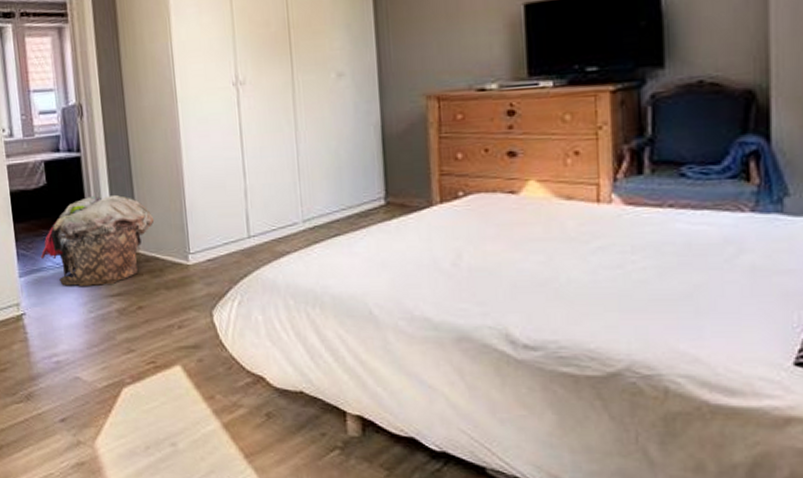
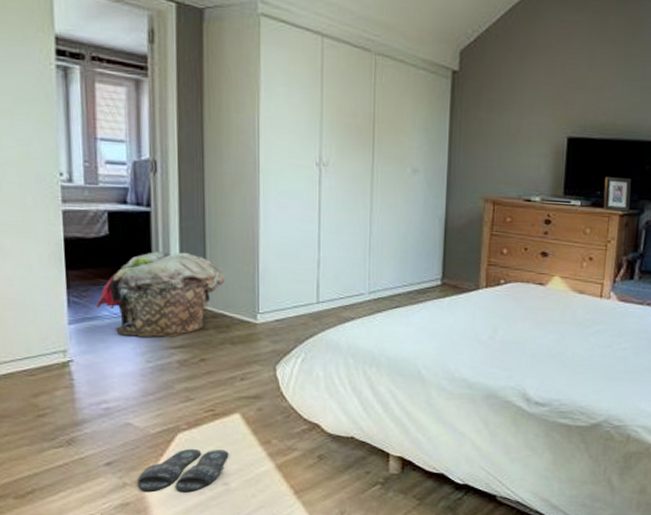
slippers: none [90,404,174,453] -> present [137,448,229,493]
picture frame: none [583,42,624,88] -> present [603,177,632,212]

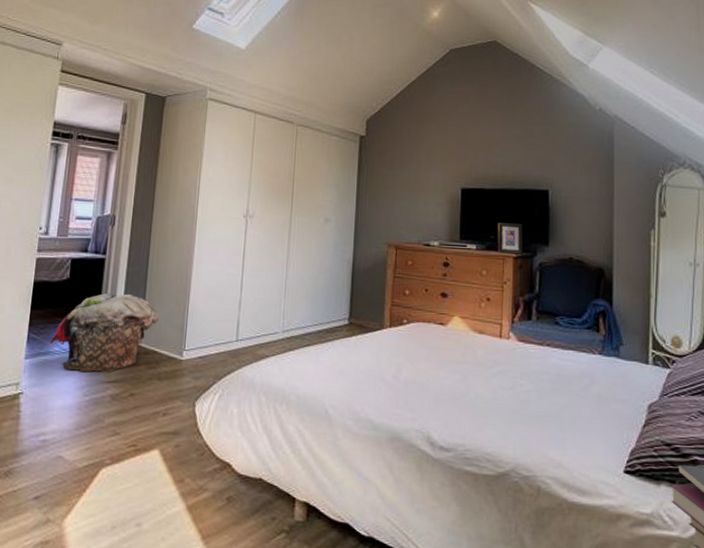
slippers: present [137,448,229,493] -> none [59,484,145,533]

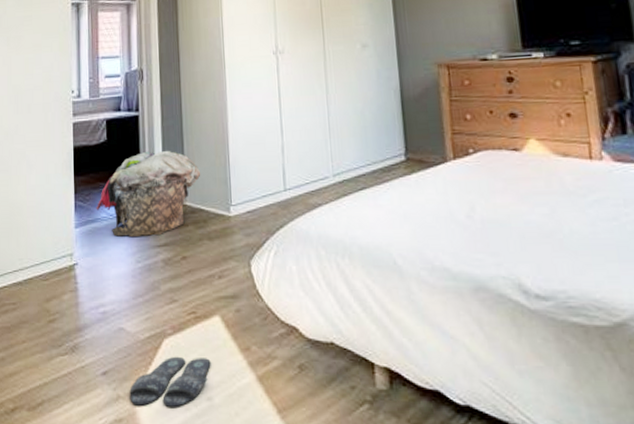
slippers: none [59,484,145,533] -> present [129,356,211,408]
picture frame: present [497,223,523,255] -> none [566,20,603,59]

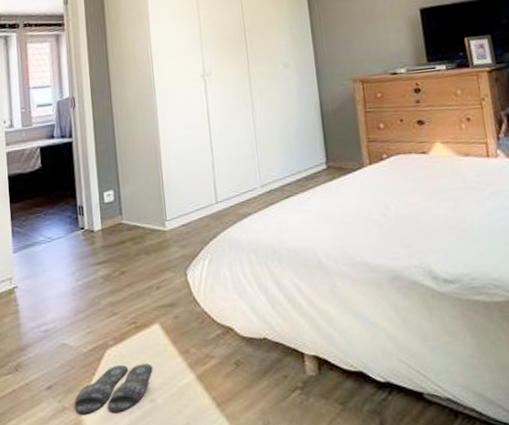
laundry basket: present [96,150,201,238] -> none [33,172,136,258]
picture frame: none [566,20,603,59] -> present [464,34,497,70]

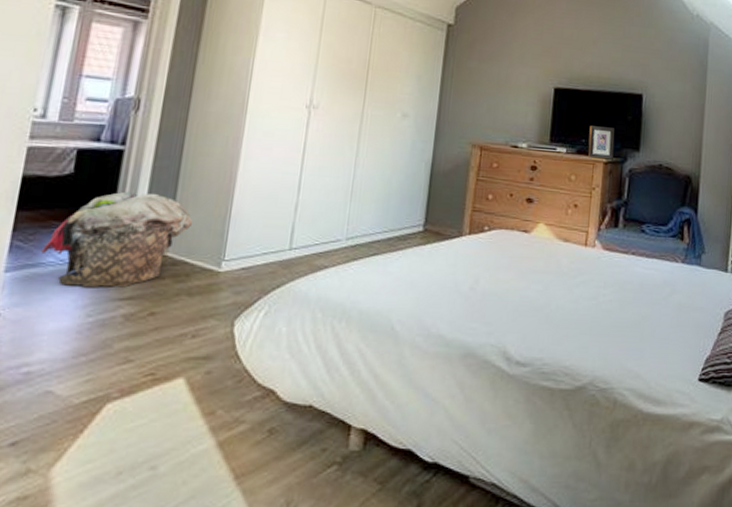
laundry basket: none [33,172,136,258] -> present [40,191,193,288]
slippers: present [74,363,153,415] -> none [44,422,163,481]

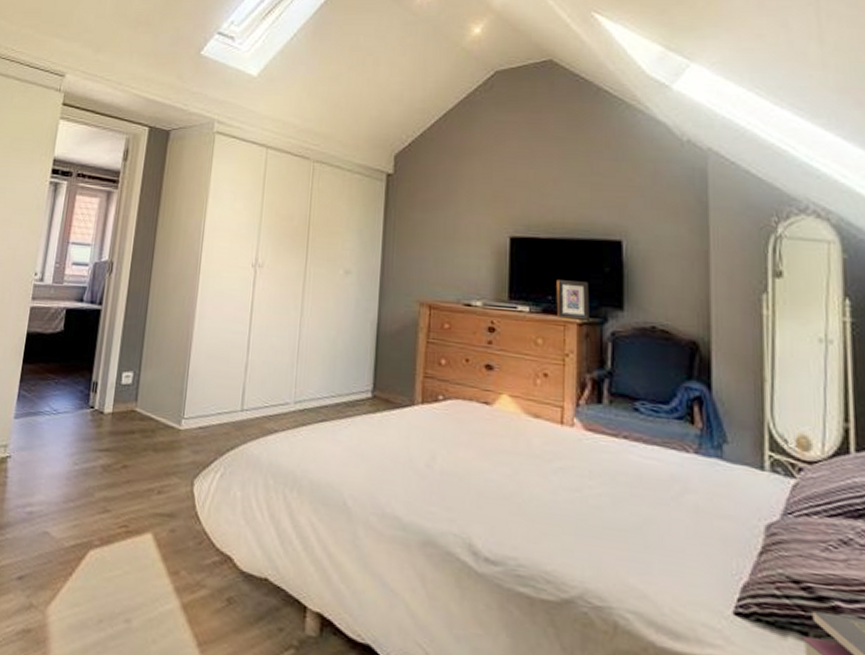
laundry basket: present [40,191,193,288] -> none [40,348,157,439]

